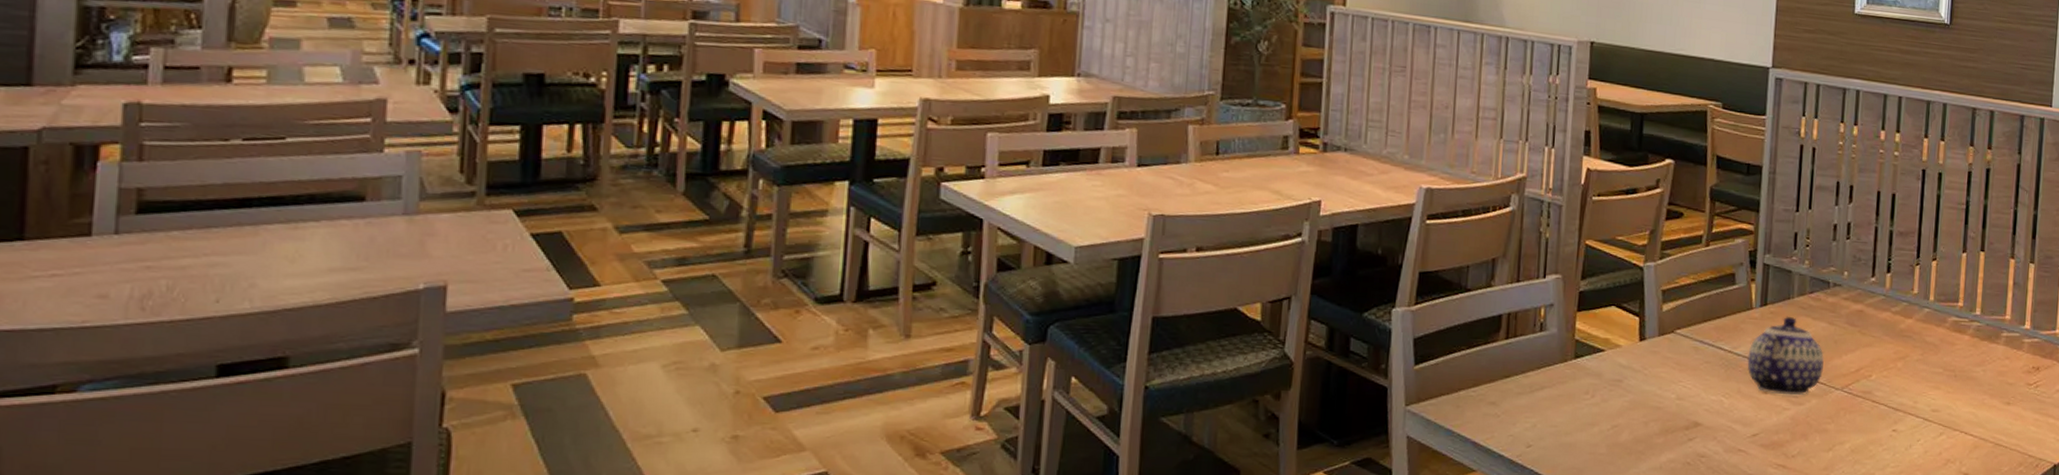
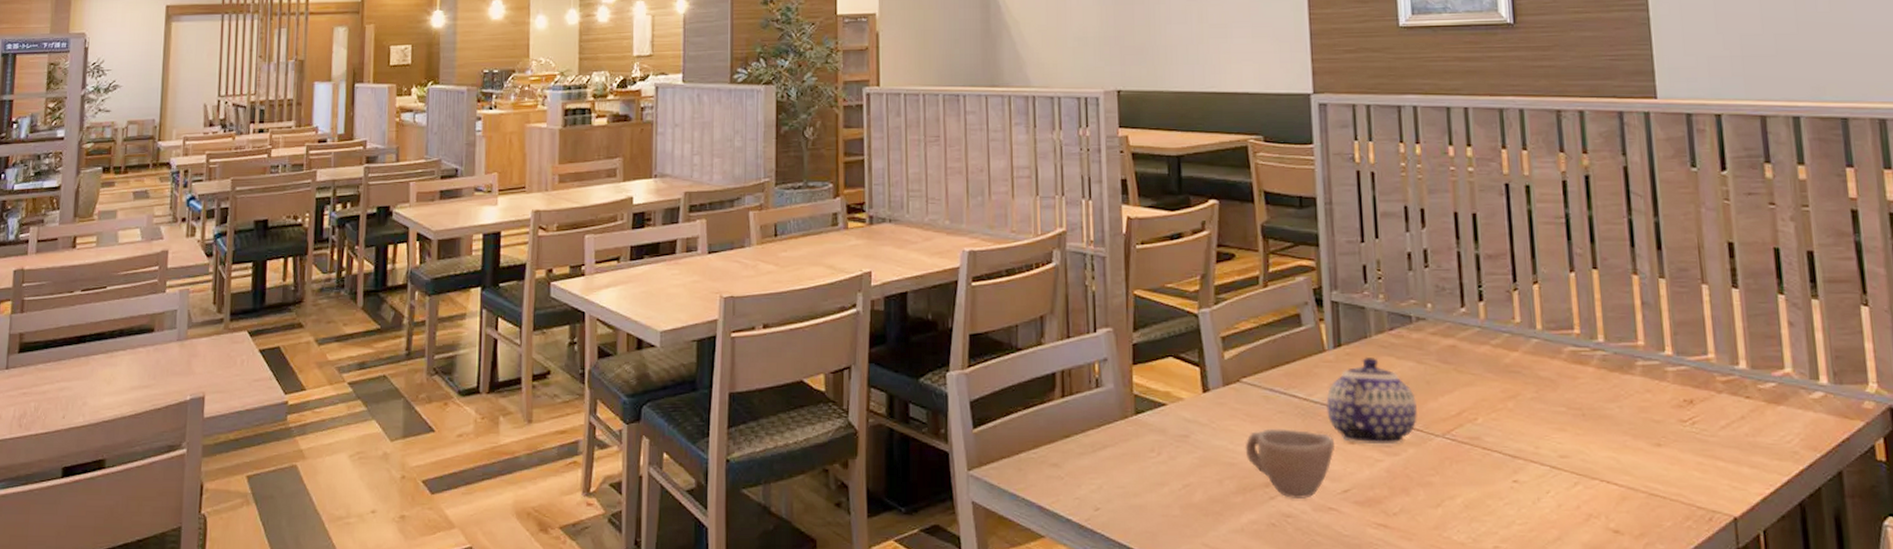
cup: none [1671,377,1751,441] -> present [1245,428,1335,499]

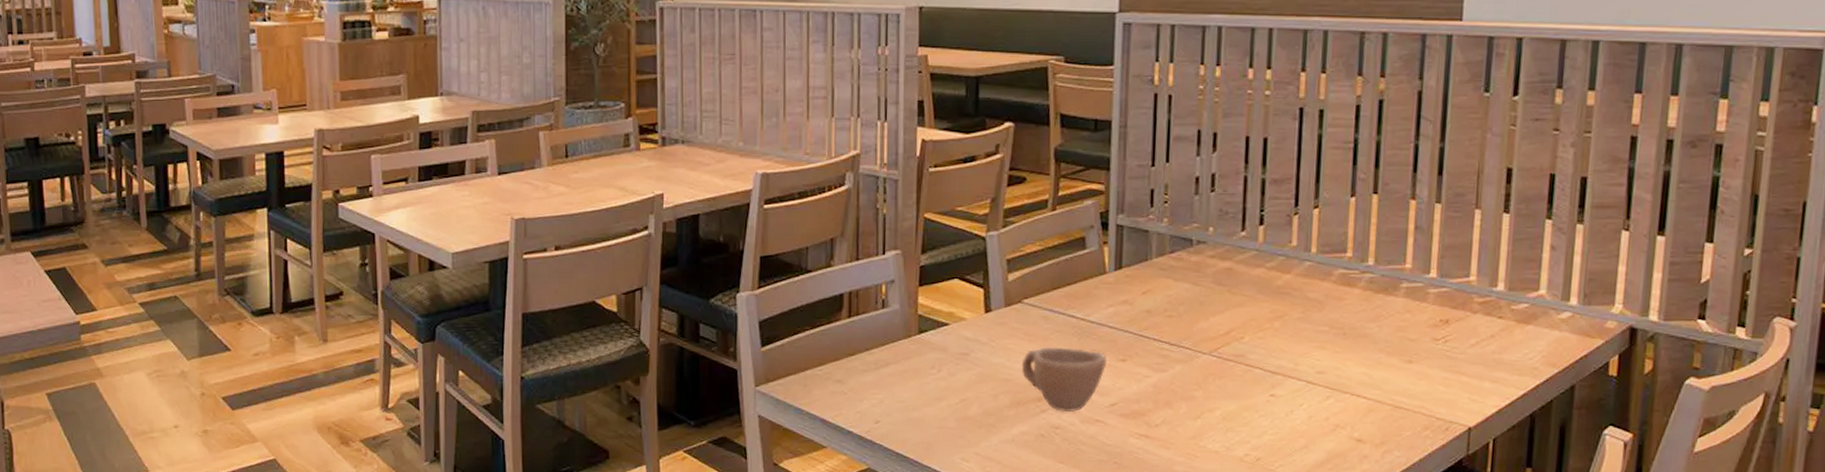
teapot: present [1326,356,1417,445] -> none [1102,278,1188,362]

